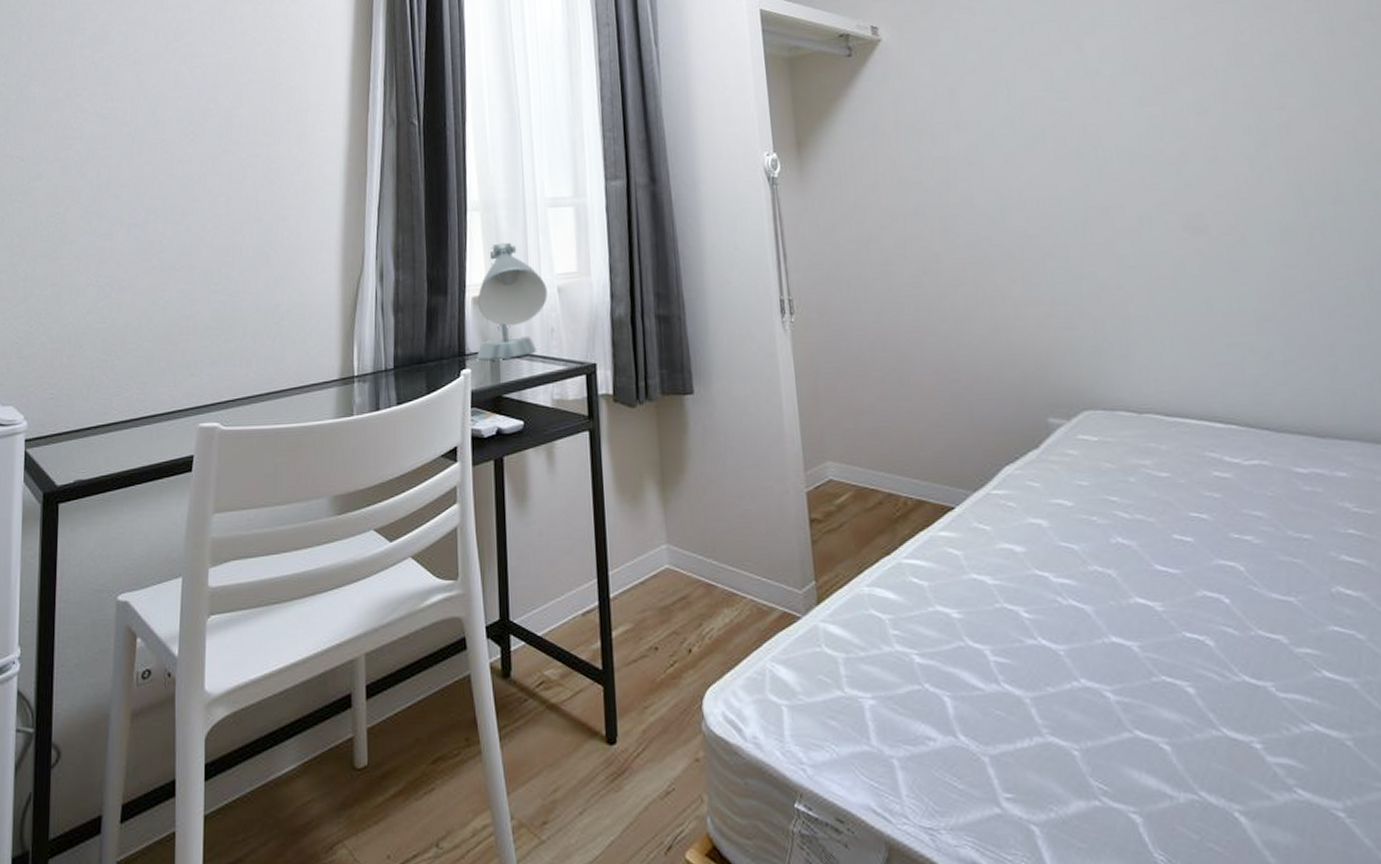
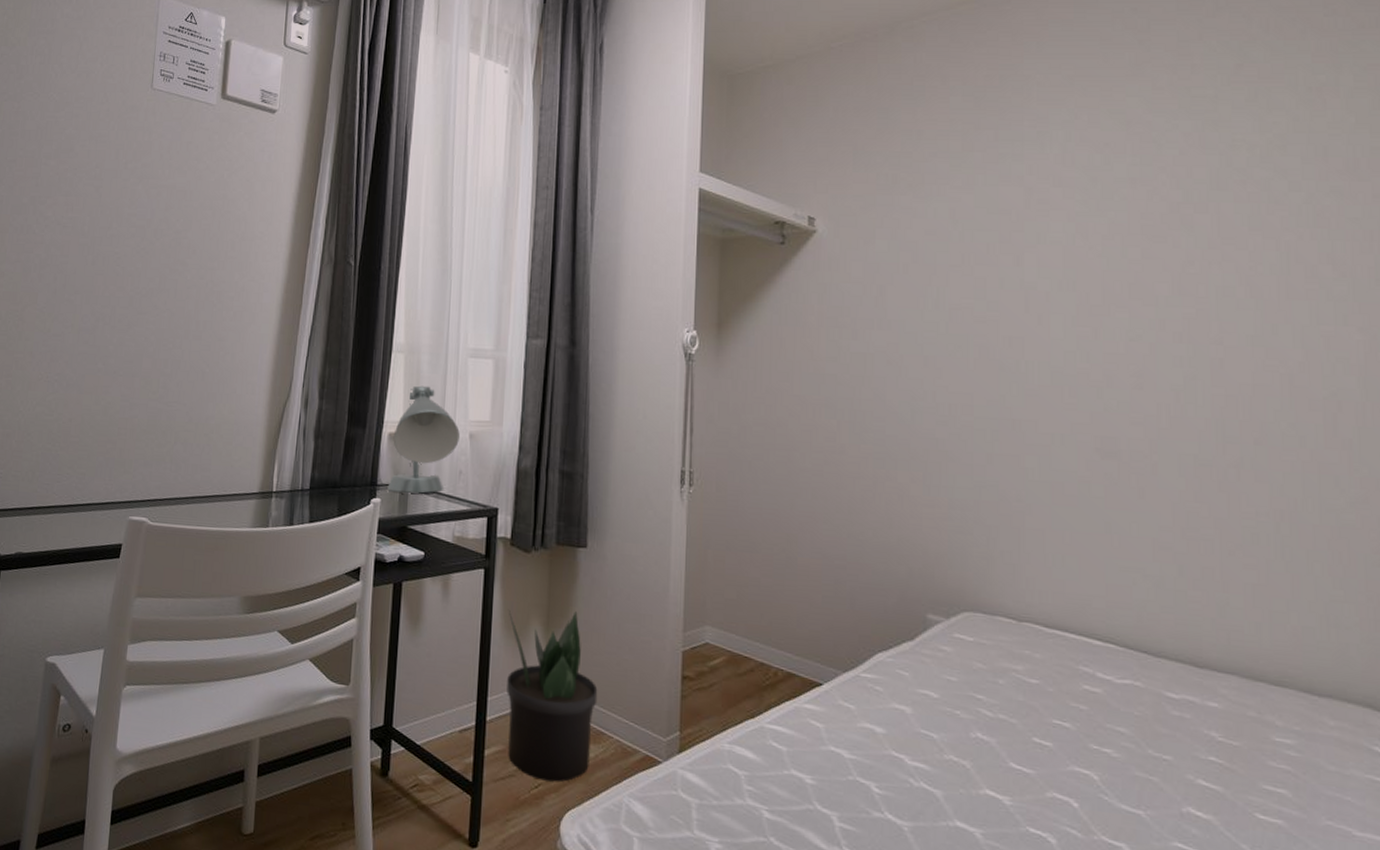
planter: none [619,464,725,657] -> present [507,609,598,783]

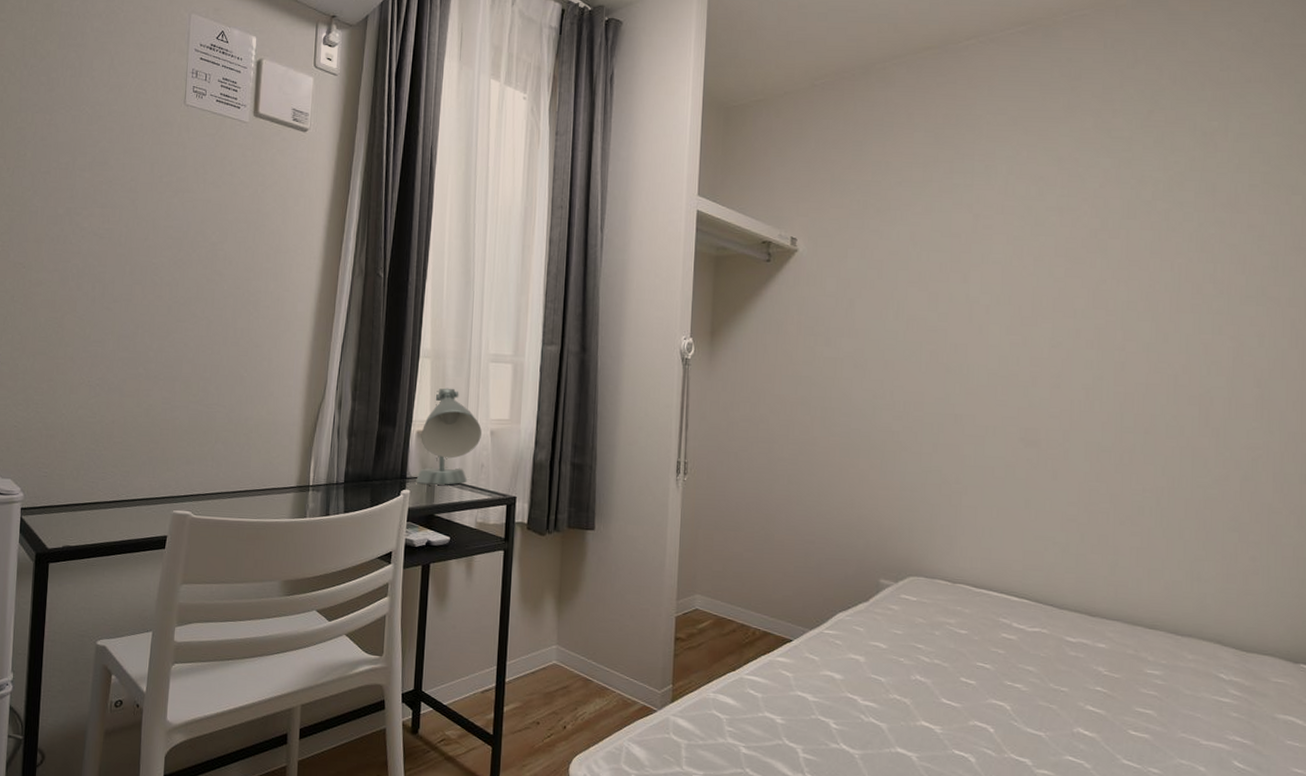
planter: present [507,609,598,783] -> none [523,585,603,732]

